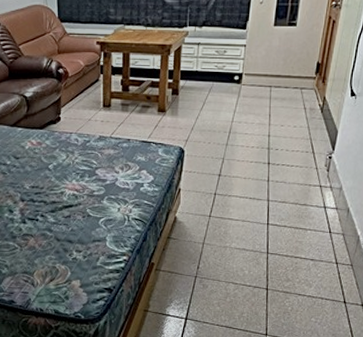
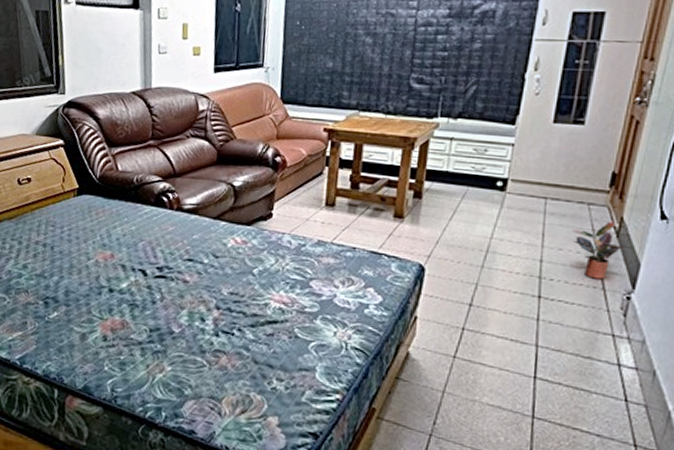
potted plant: none [290,101,326,146] -> present [572,221,623,280]

